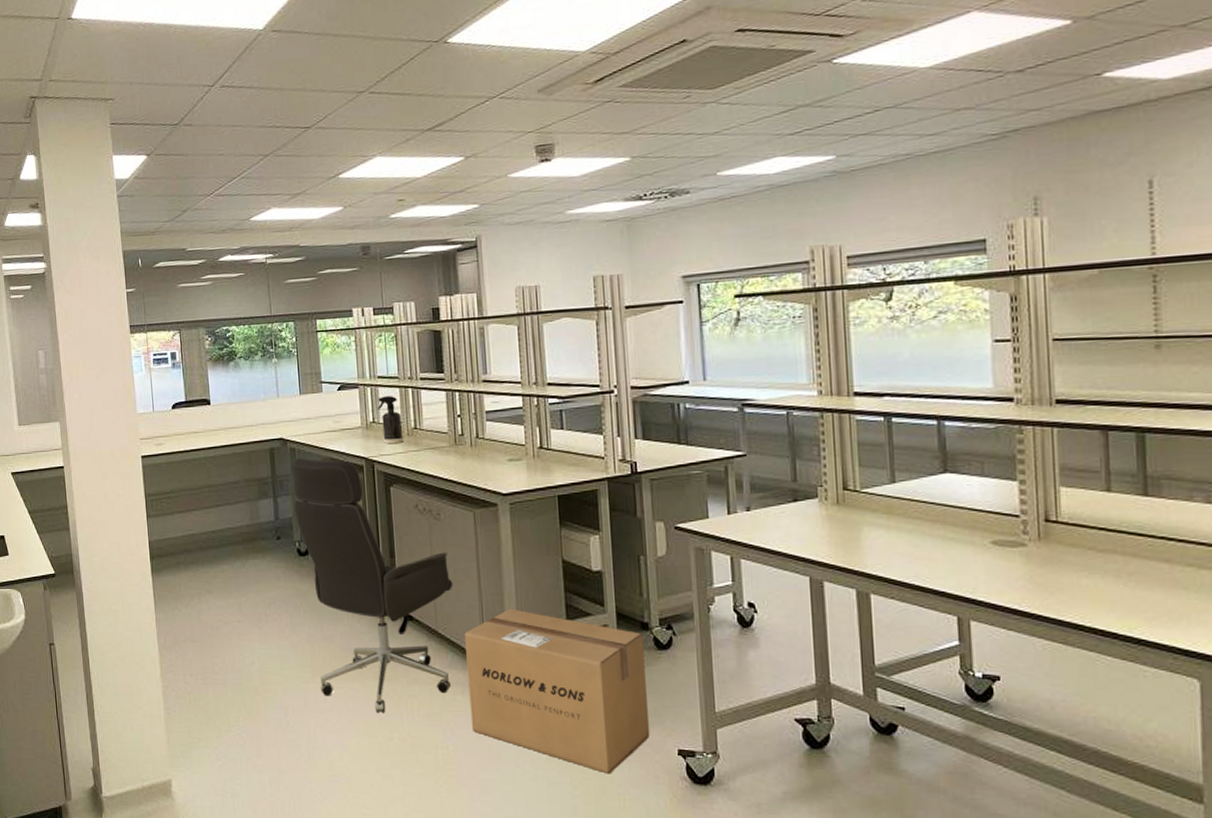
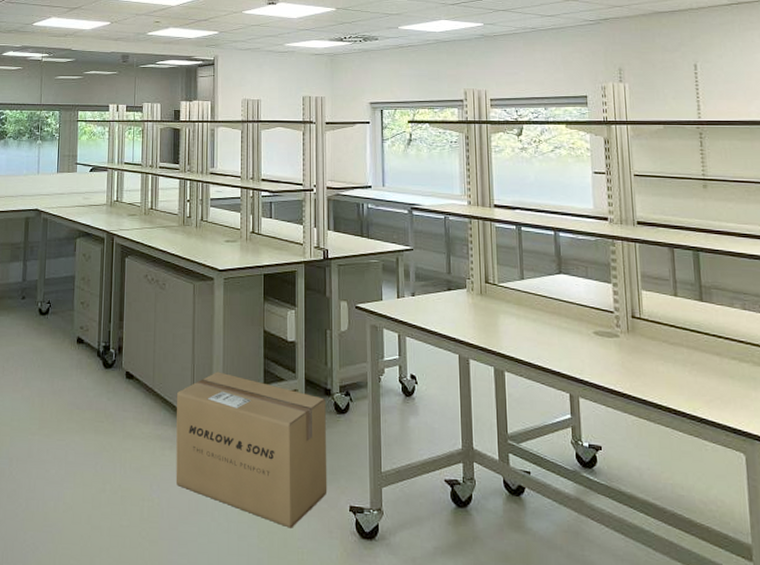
office chair: present [292,458,453,714] -> none [41,227,171,466]
spray bottle: present [377,396,404,445] -> none [121,180,141,221]

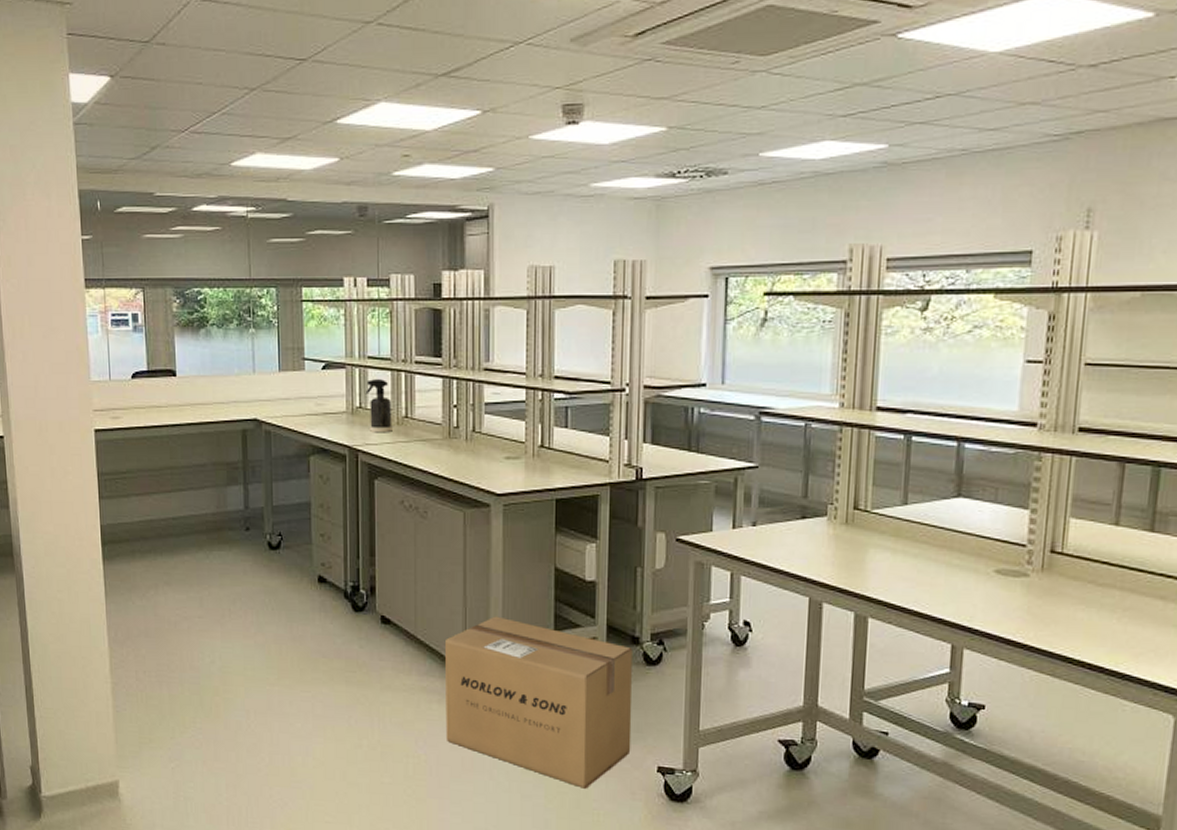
spray bottle: none [121,180,141,221] -> present [365,379,393,433]

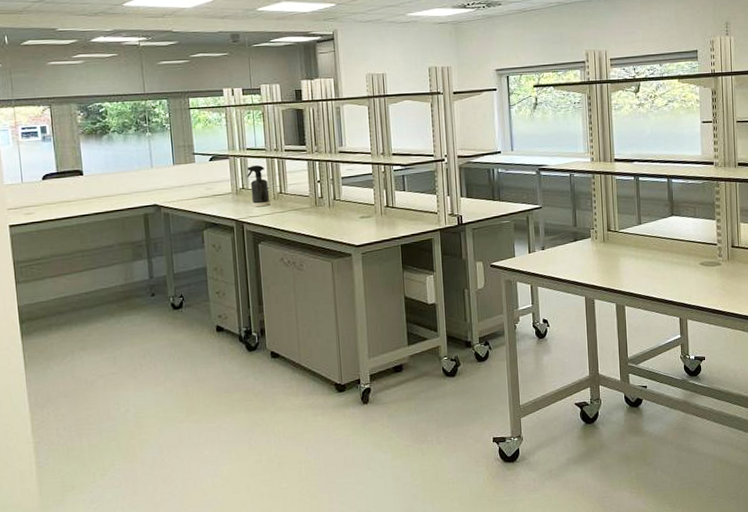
box: present [445,616,632,789] -> none [324,340,473,465]

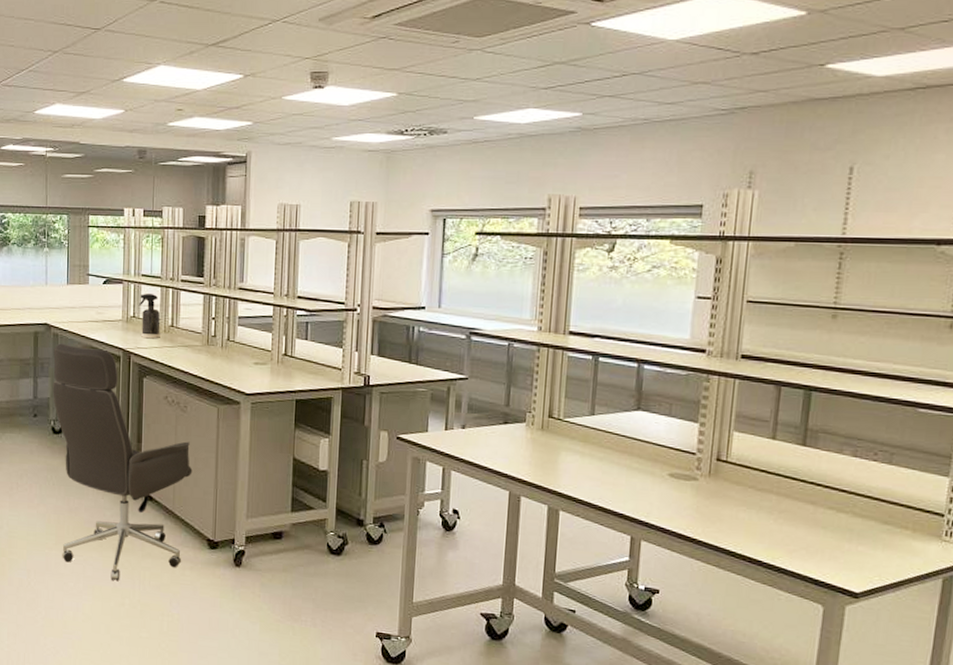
office chair: none [166,221,314,441] -> present [53,343,193,581]

